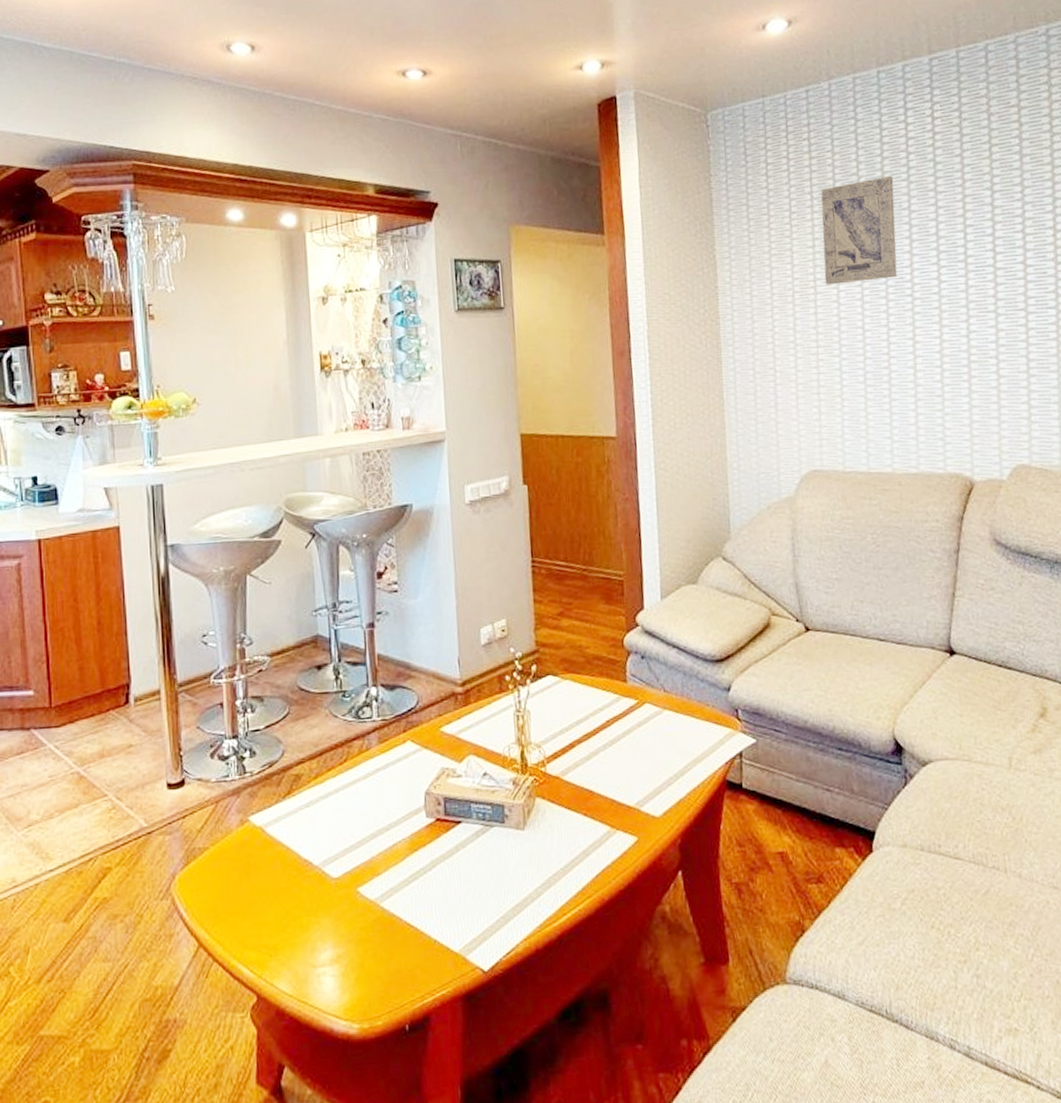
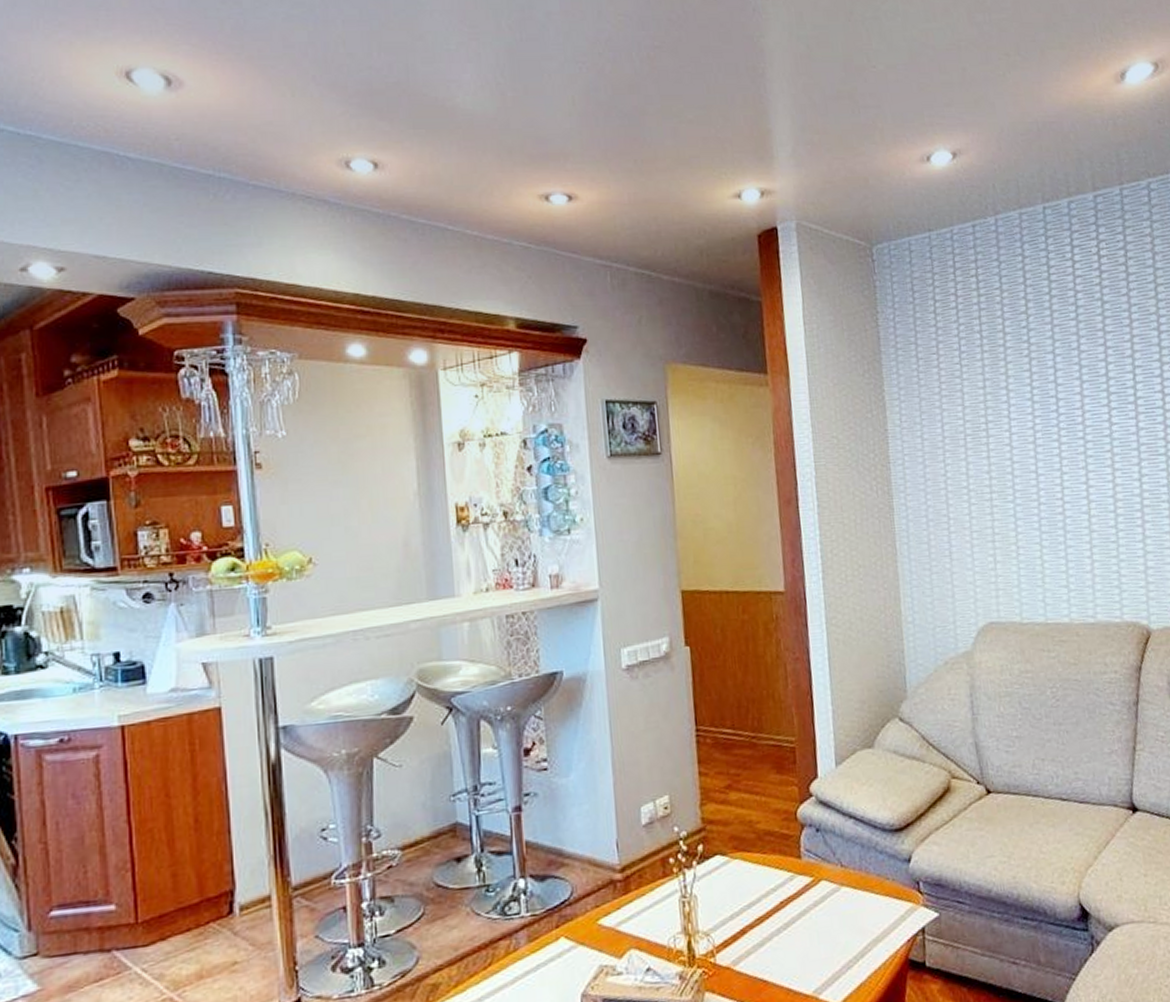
wall art: present [821,175,898,285] -> none [990,314,1069,428]

